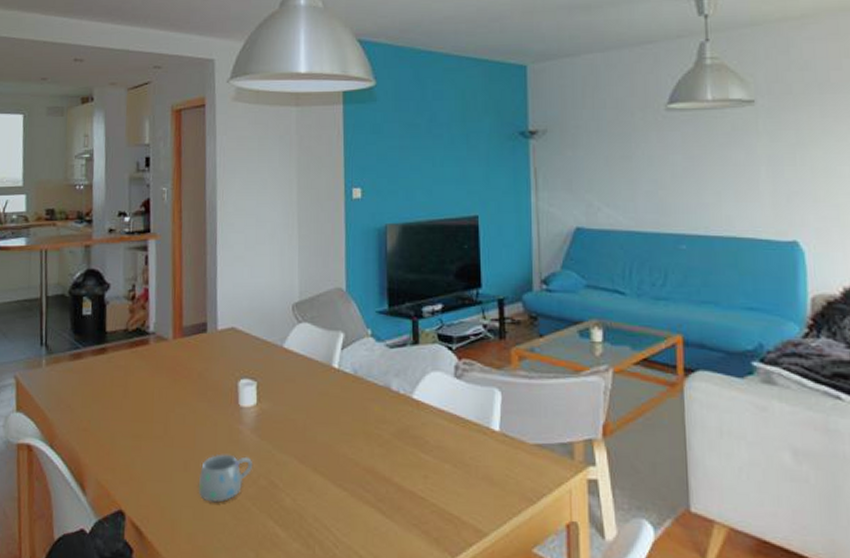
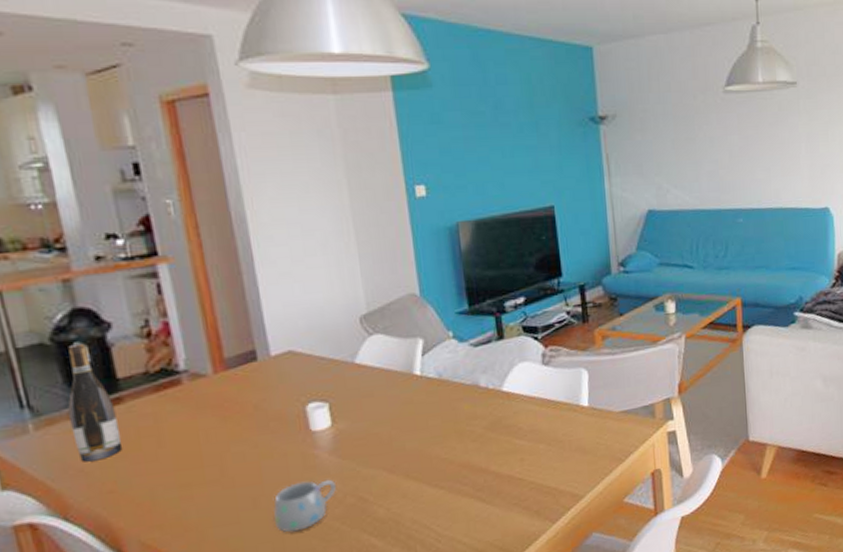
wine bottle: none [69,298,101,400] -> present [67,343,123,462]

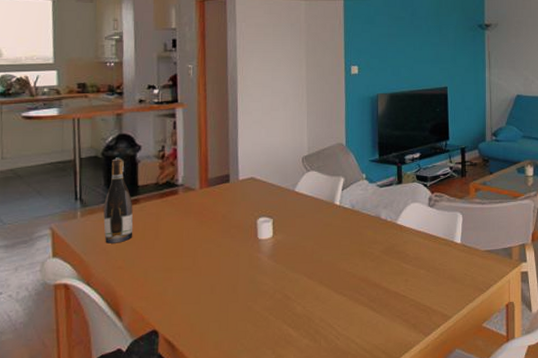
mug: present [273,479,337,533] -> none [223,277,270,316]

